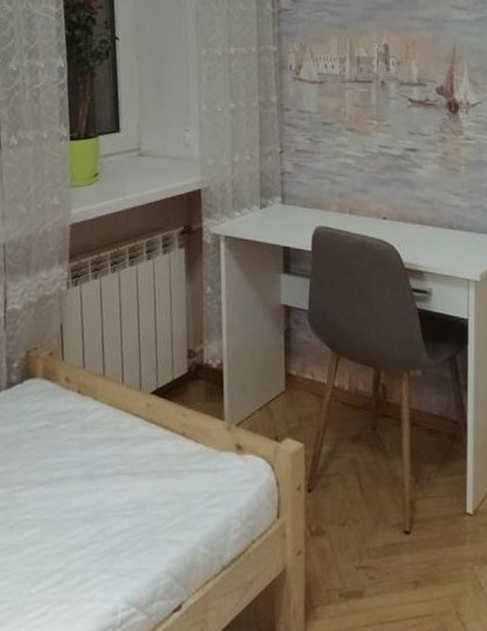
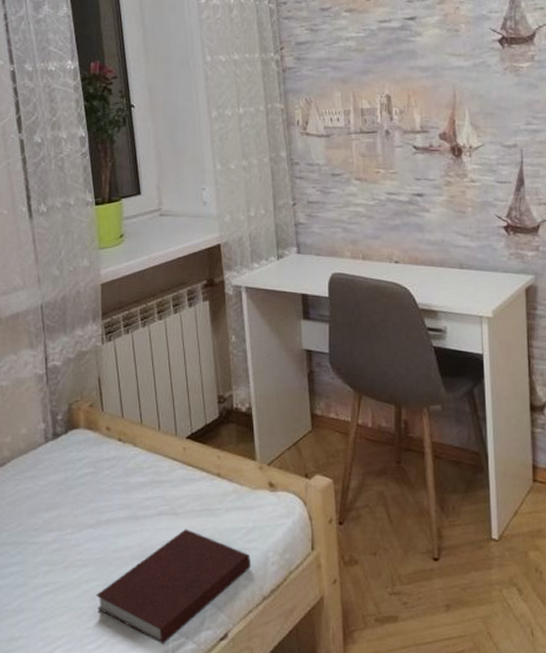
notebook: none [42,491,212,614] -> present [96,529,251,644]

